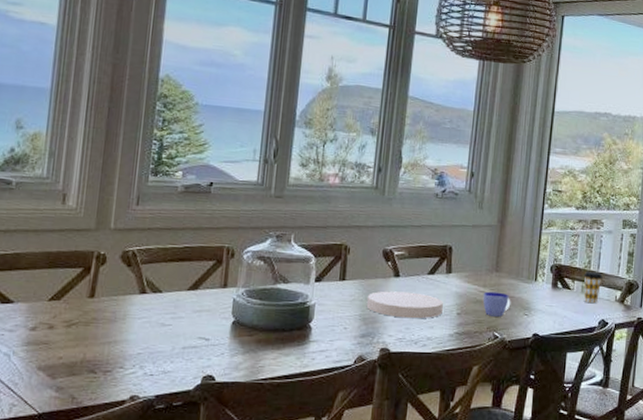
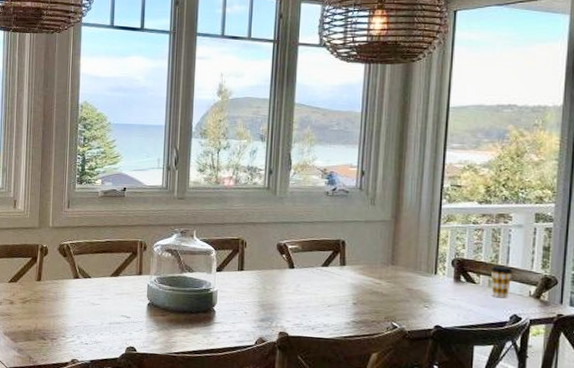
plate: present [366,291,443,319] -> none [264,280,338,307]
cup: present [483,291,511,317] -> none [379,283,410,308]

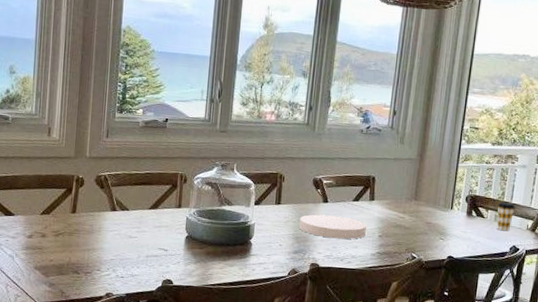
plate: none [264,280,338,307] -> present [298,214,367,239]

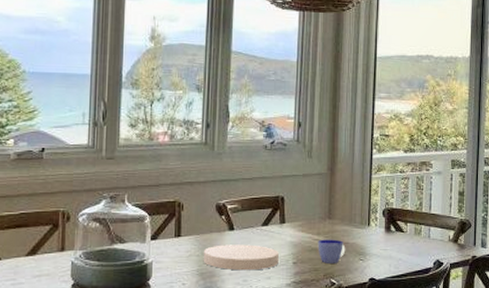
cup: none [402,217,428,240] -> present [317,239,346,263]
coffee cup: present [497,201,516,232] -> none [416,212,435,245]

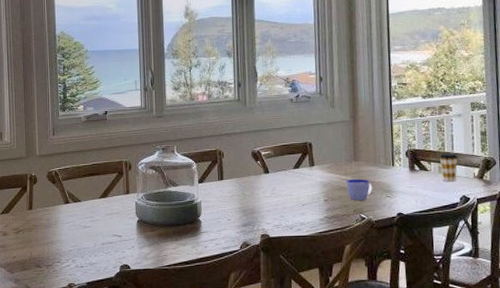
plate: present [203,244,279,271] -> none [243,185,311,208]
coffee cup: none [416,212,435,245] -> present [439,152,458,182]

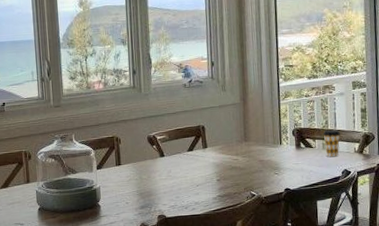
cup: present [345,178,373,200] -> none [237,158,262,179]

